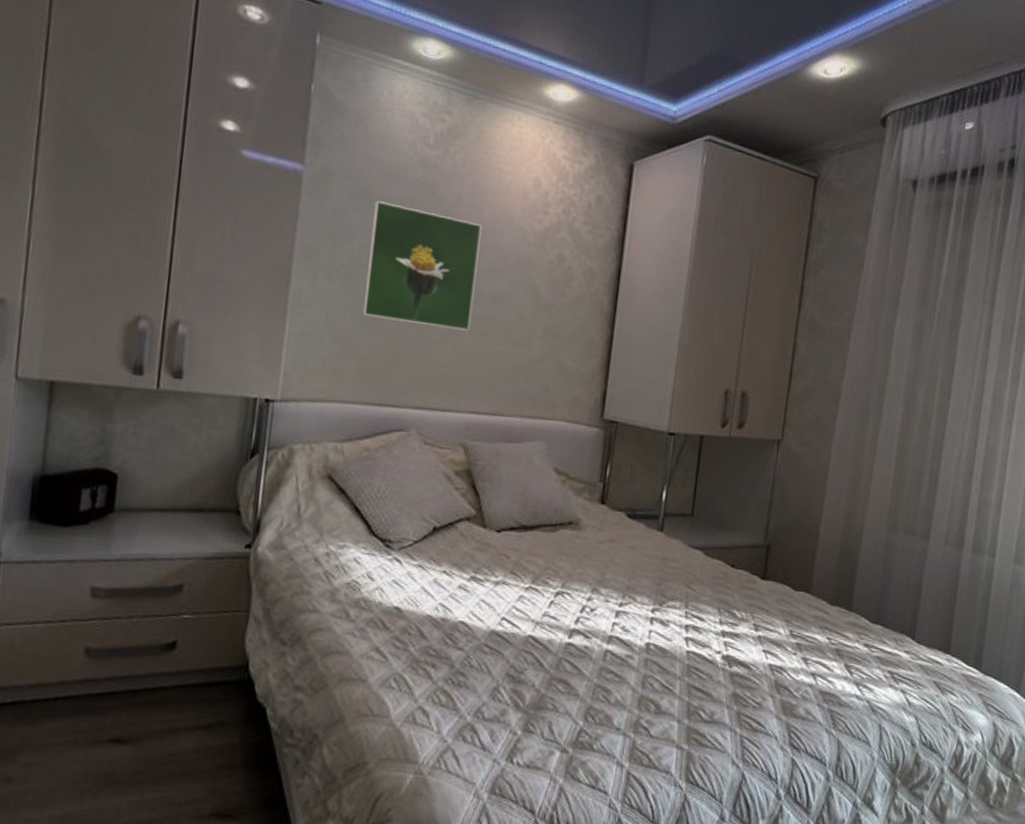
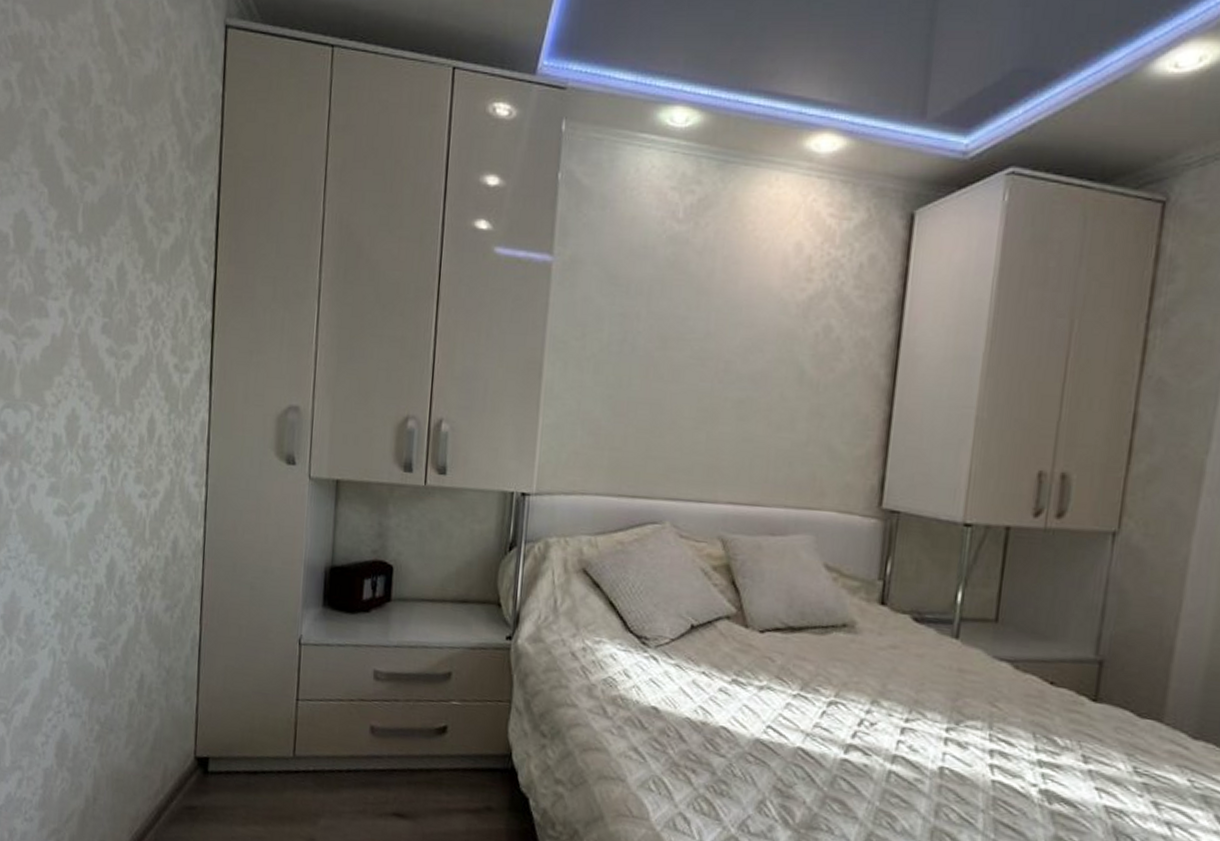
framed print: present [362,201,482,331] -> none [613,285,737,416]

